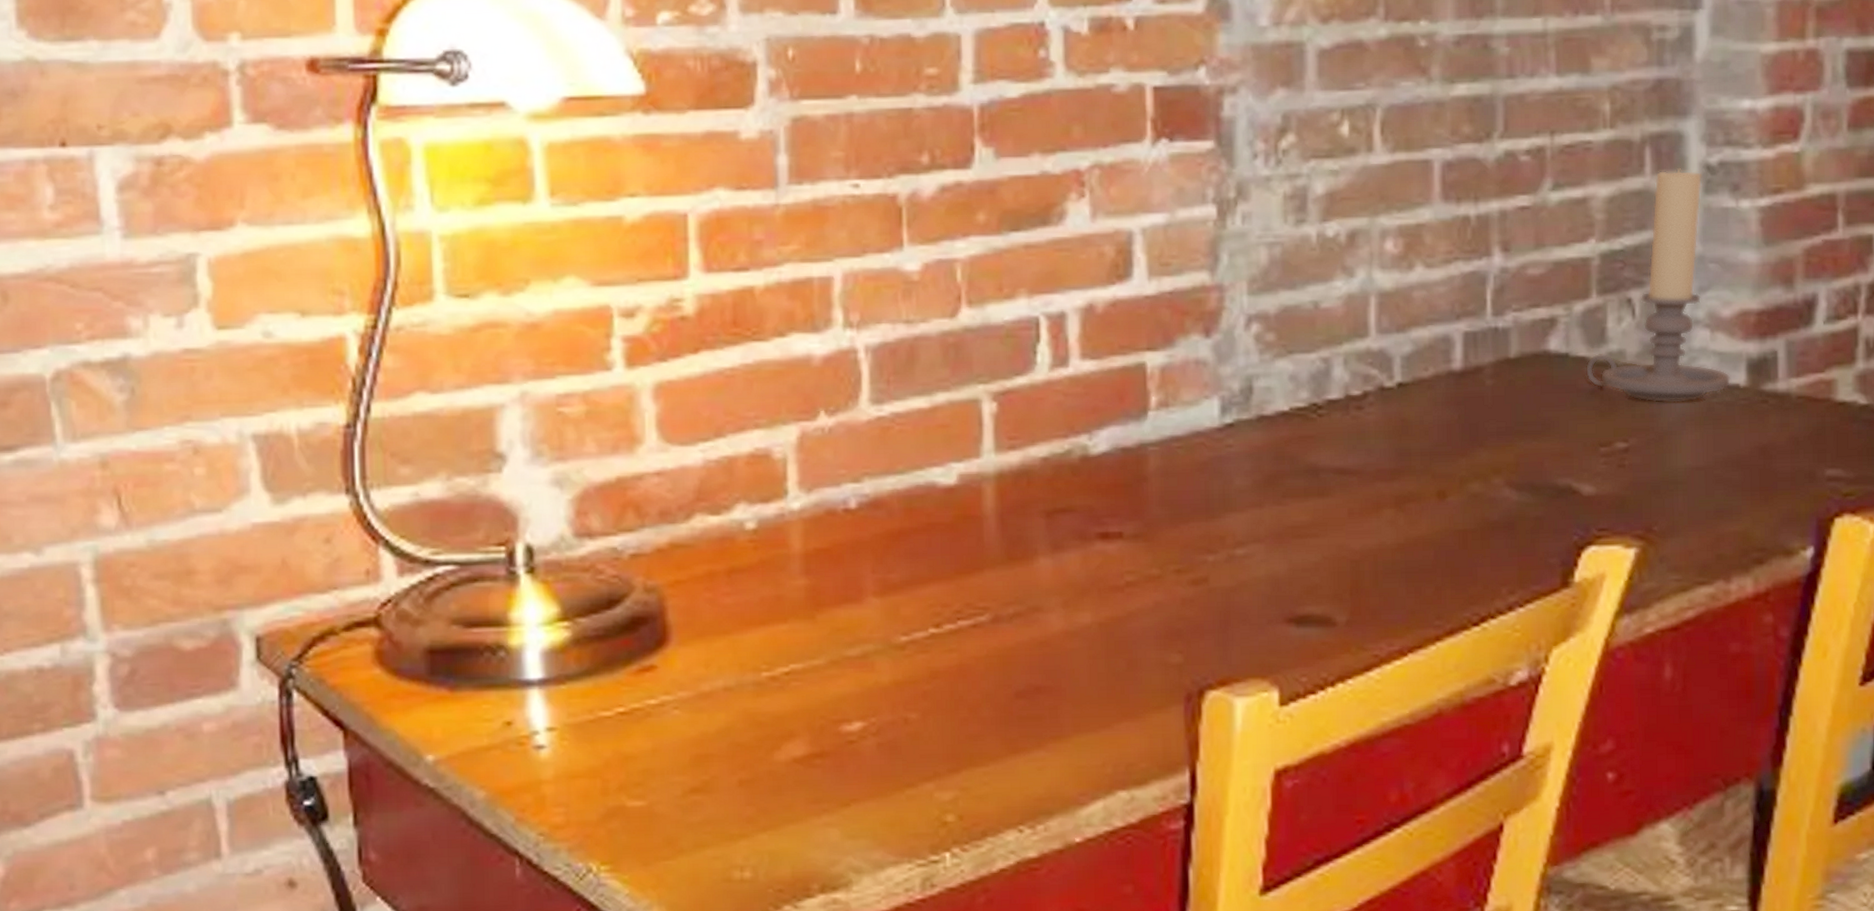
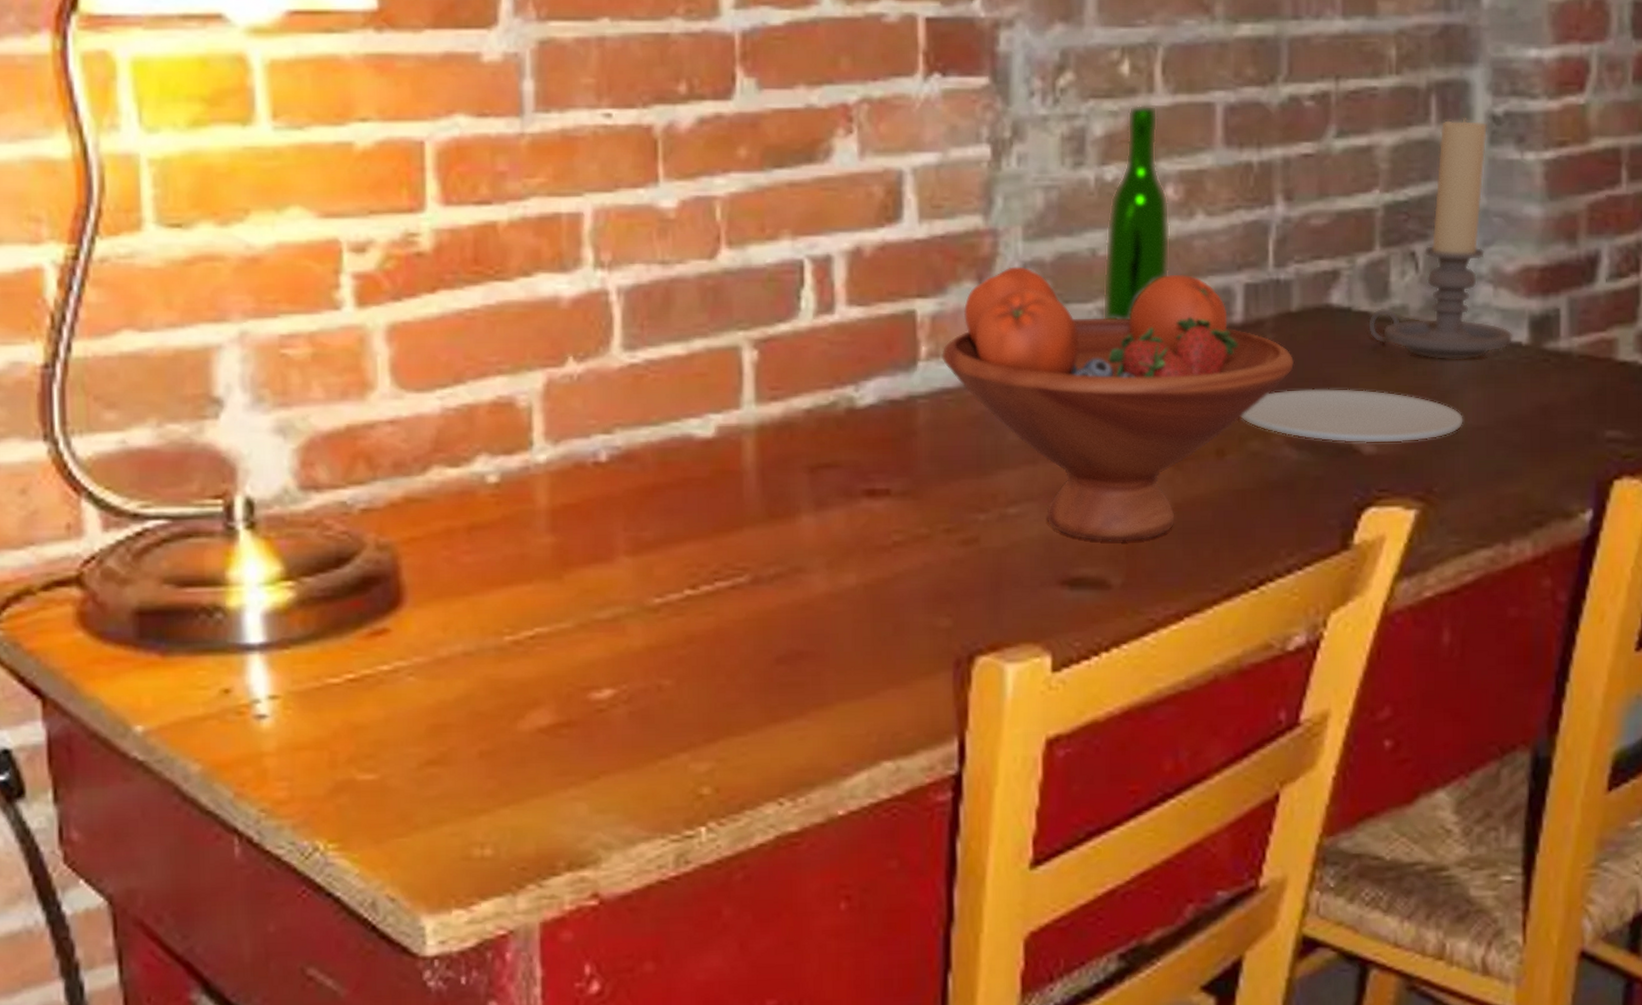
fruit bowl: none [1171,319,1513,581] -> present [941,266,1294,542]
wine bottle: none [1325,164,1391,369] -> present [1102,106,1171,320]
paper plate: none [1461,432,1682,484] -> present [1240,389,1463,443]

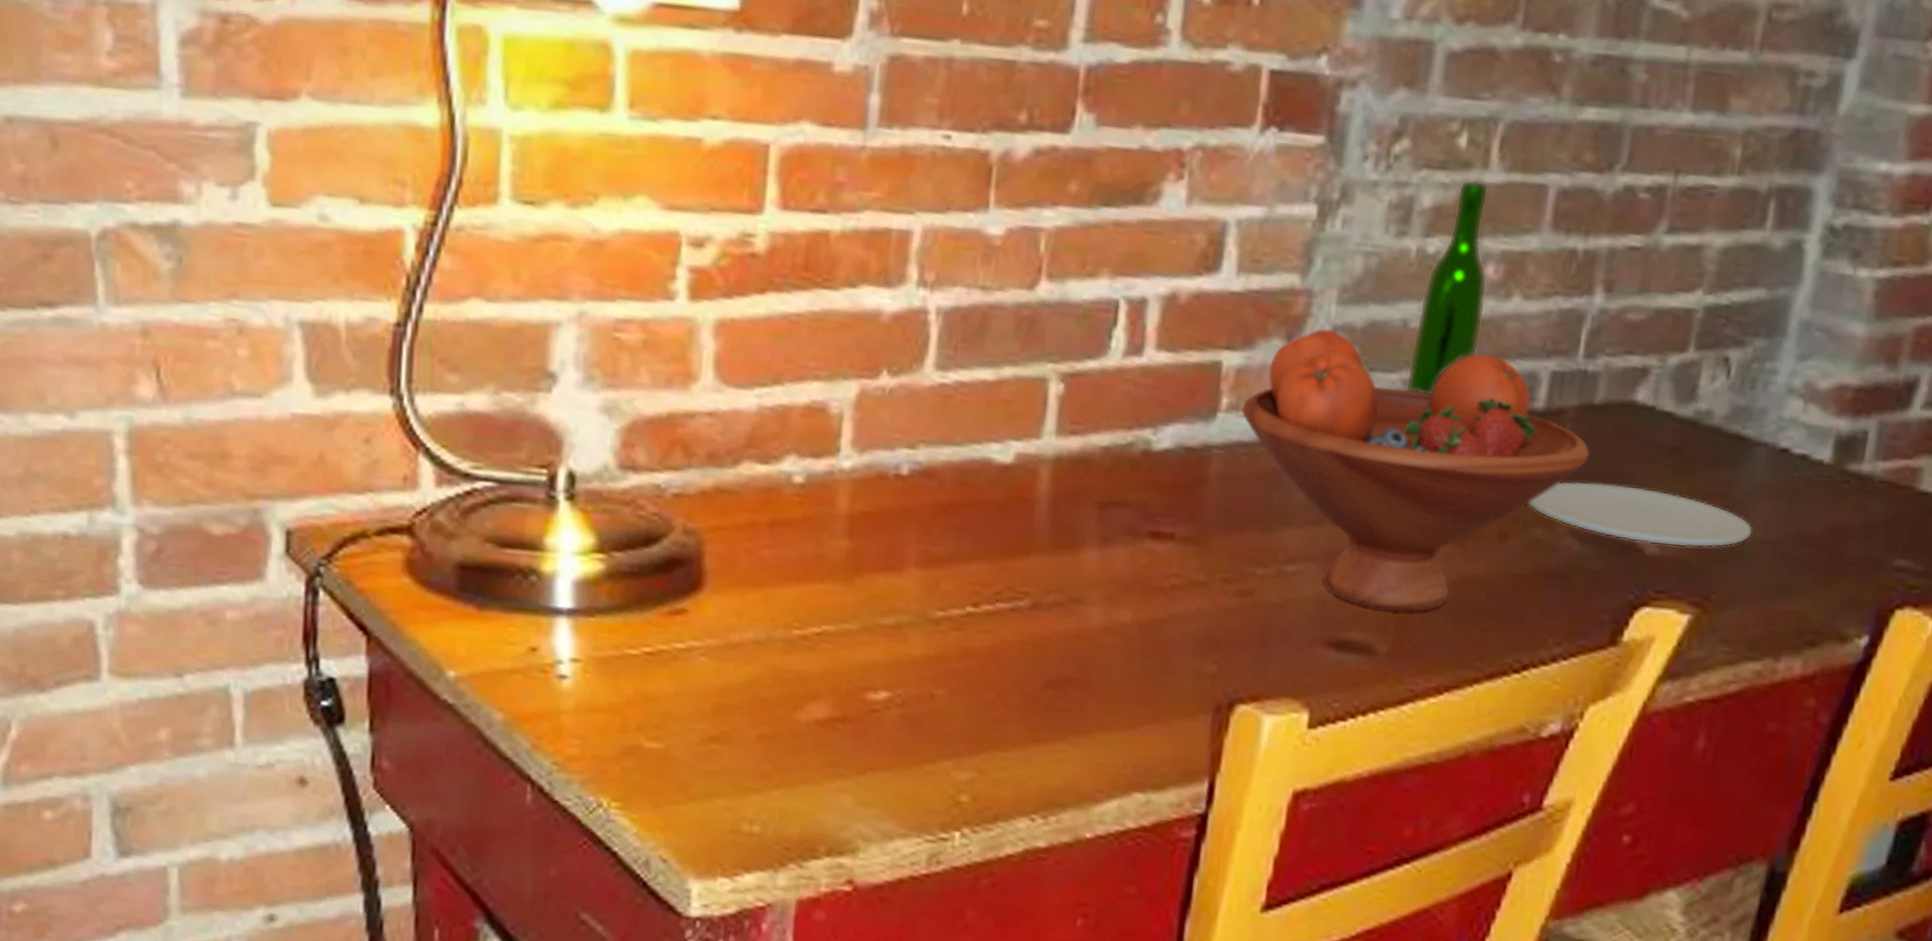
candle holder: present [1367,117,1513,360] -> none [1669,225,1824,473]

